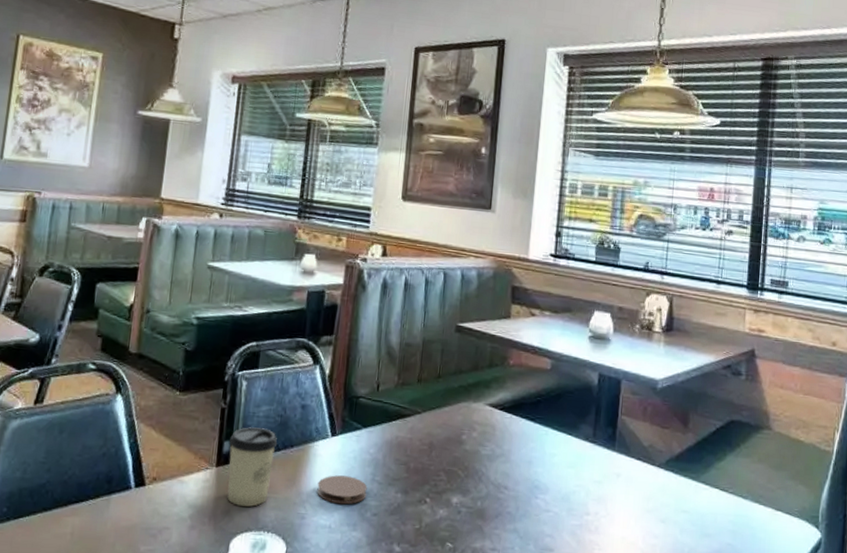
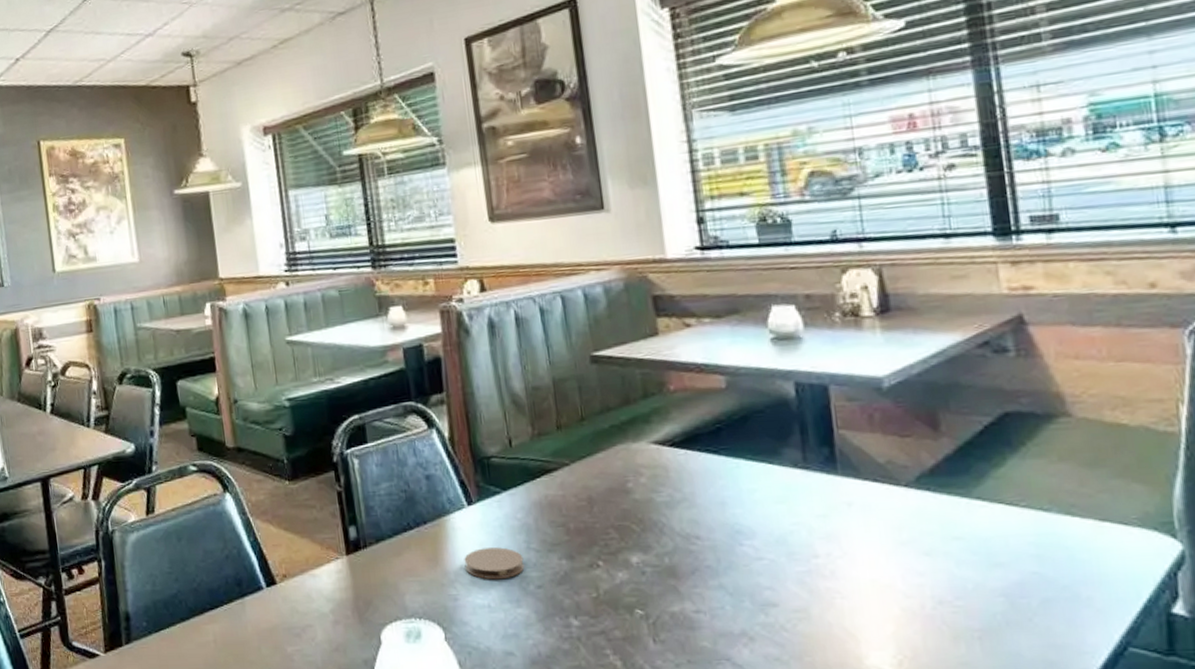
cup: present [227,427,278,507] -> none [354,507,411,594]

